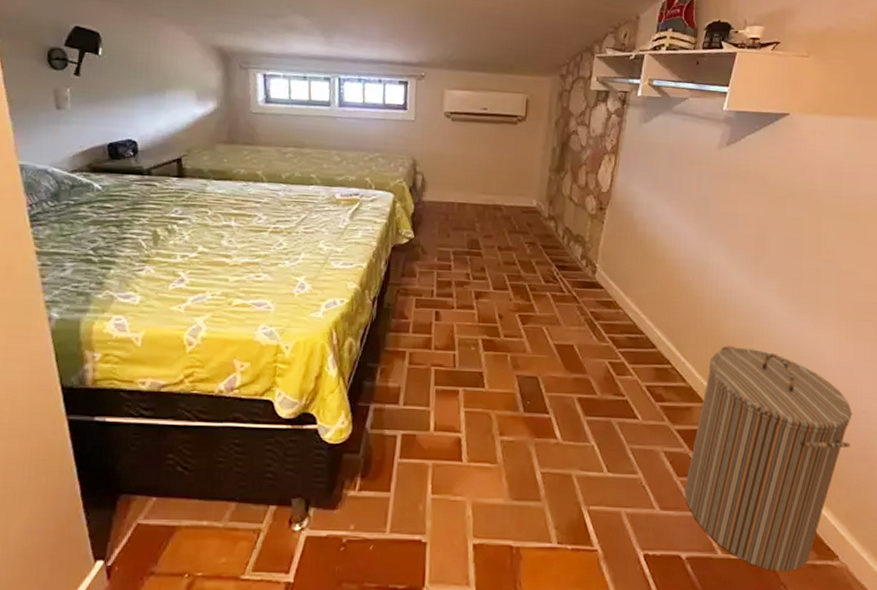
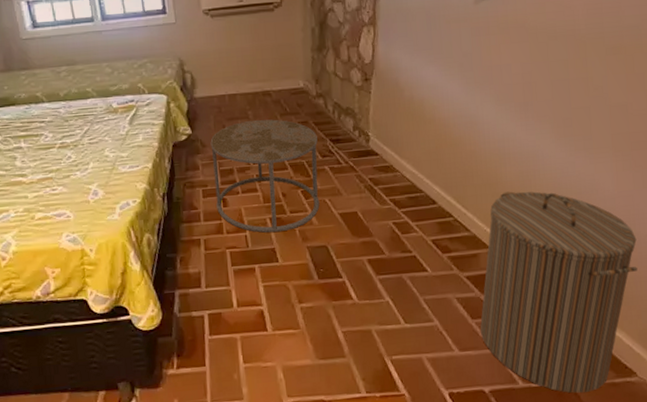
side table: none [428,233,543,356] -> present [210,119,320,233]

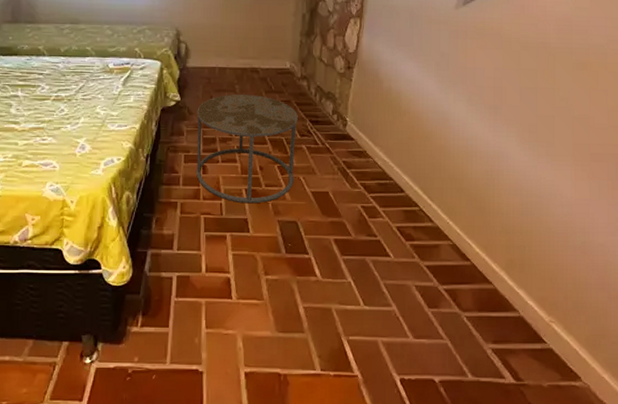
laundry hamper: present [480,191,638,393] -> none [435,188,590,392]

